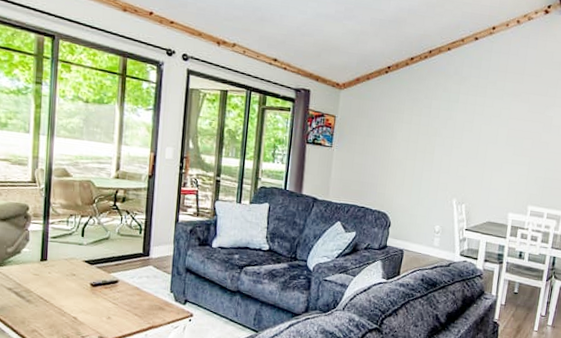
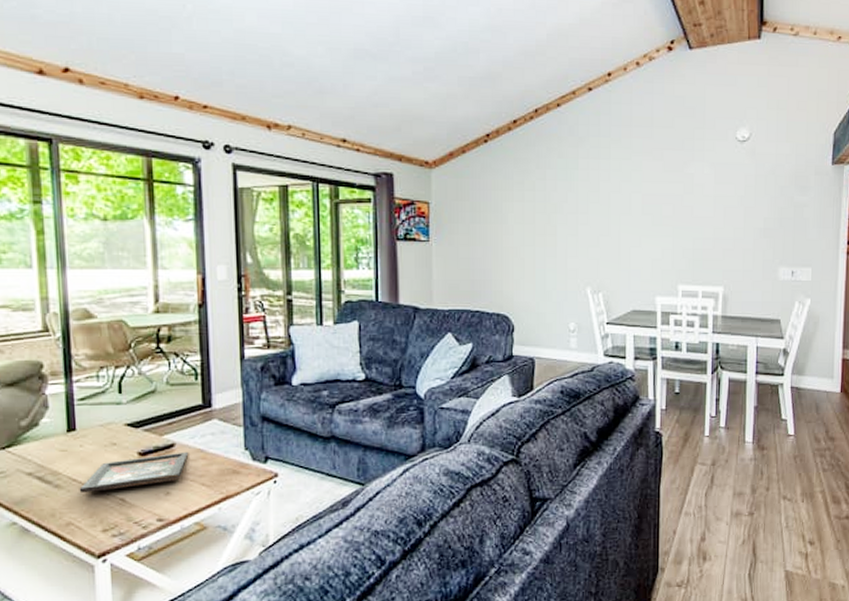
decorative tray: none [44,287,128,310] -> present [79,451,189,494]

